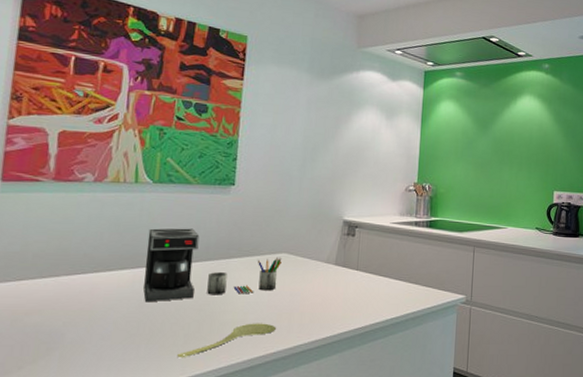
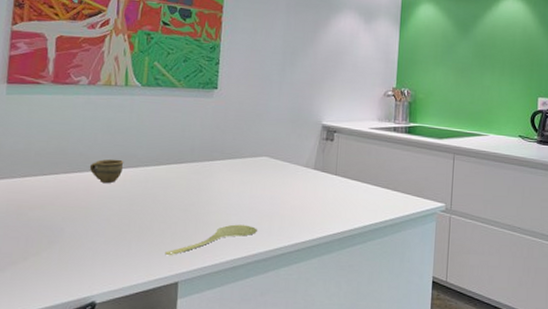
cup: none [94,259,133,284] -> present [89,159,124,183]
coffee maker: present [143,228,282,303] -> none [134,130,263,201]

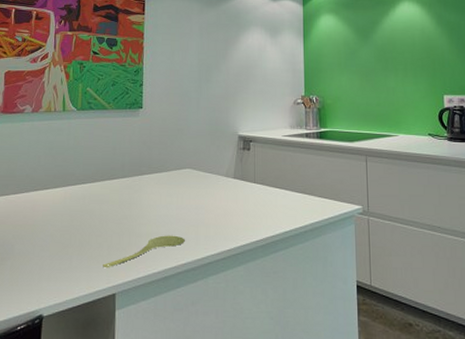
cup: present [89,159,124,183] -> none [34,178,64,201]

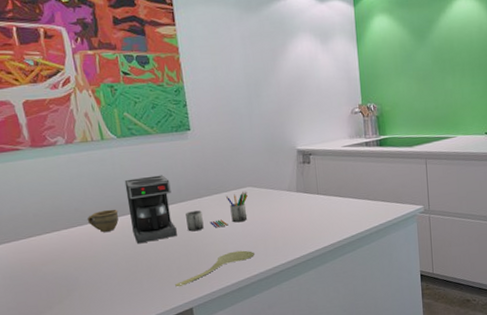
cup: none [34,178,64,201] -> present [87,209,119,232]
coffee maker: none [73,149,186,217] -> present [124,175,248,244]

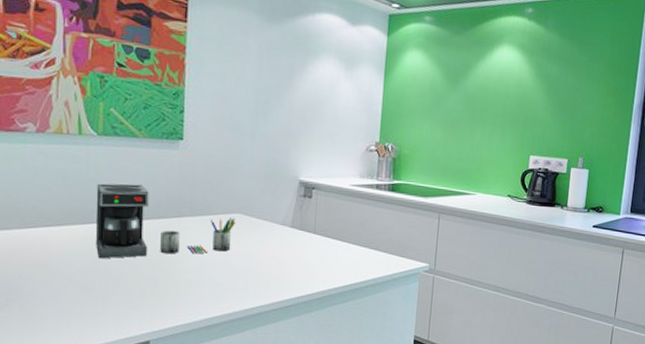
cup: present [87,209,119,232] -> none [44,214,83,239]
spoon: present [175,250,254,287] -> none [134,283,232,315]

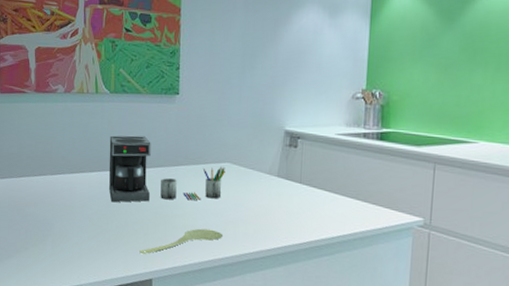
spoon: none [134,283,232,315] -> present [139,228,222,255]

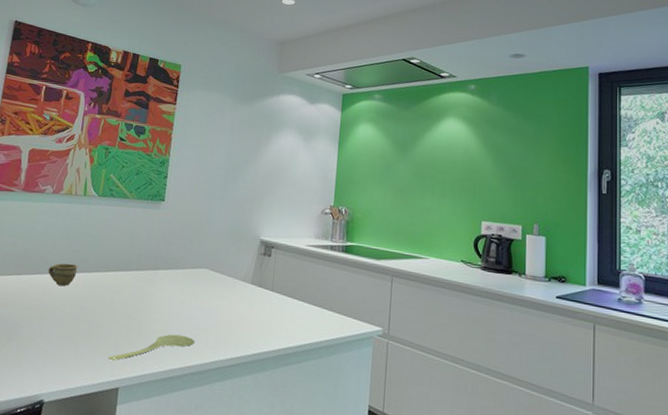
cup: none [70,162,99,185] -> present [48,263,78,286]
coffee maker: present [108,135,225,203] -> none [84,237,203,306]

